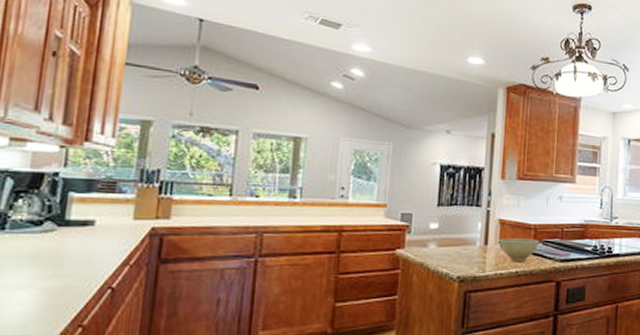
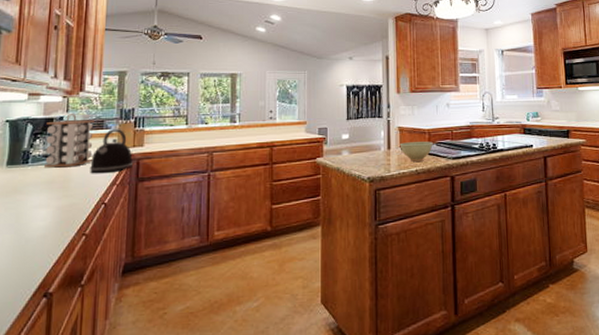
spice rack: none [28,168,103,239] -> present [45,113,94,168]
kettle: none [93,193,156,250] -> present [90,128,134,174]

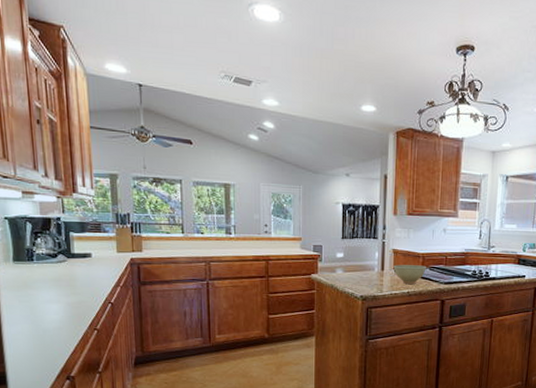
spice rack: present [45,113,94,168] -> none [44,214,94,267]
kettle: present [90,128,134,174] -> none [93,232,135,275]

